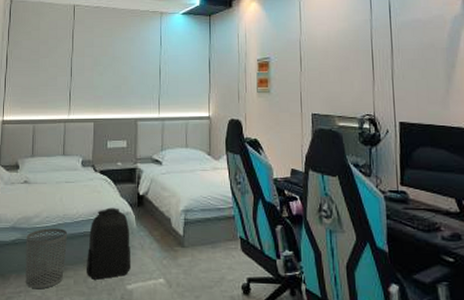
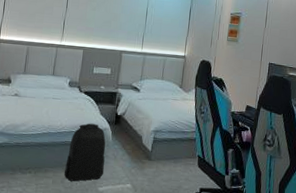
waste bin: present [25,228,67,289] -> none [8,135,50,186]

